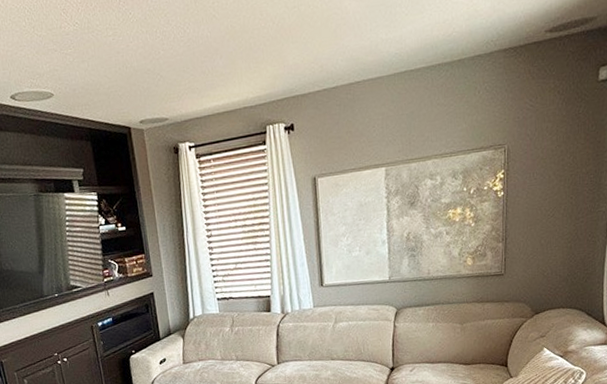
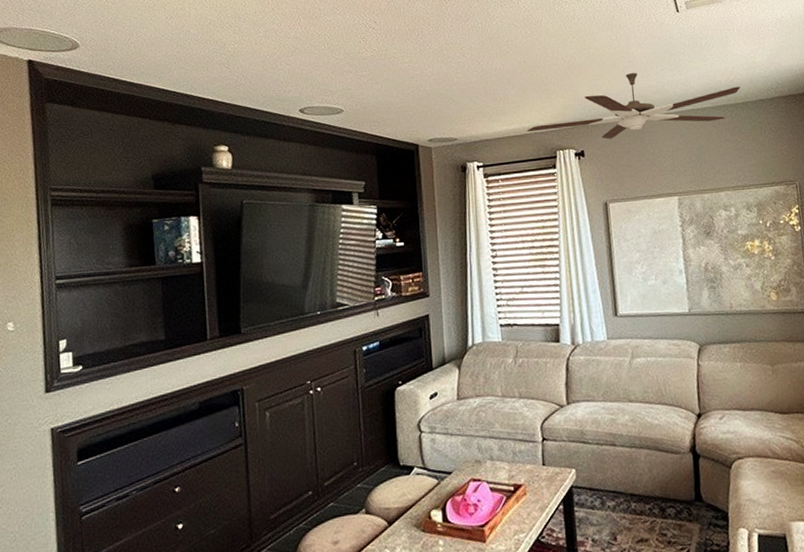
ceiling fan: none [236,32,459,110] -> present [527,73,741,139]

